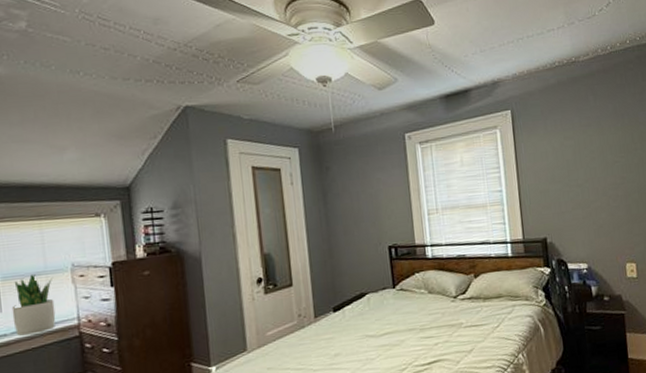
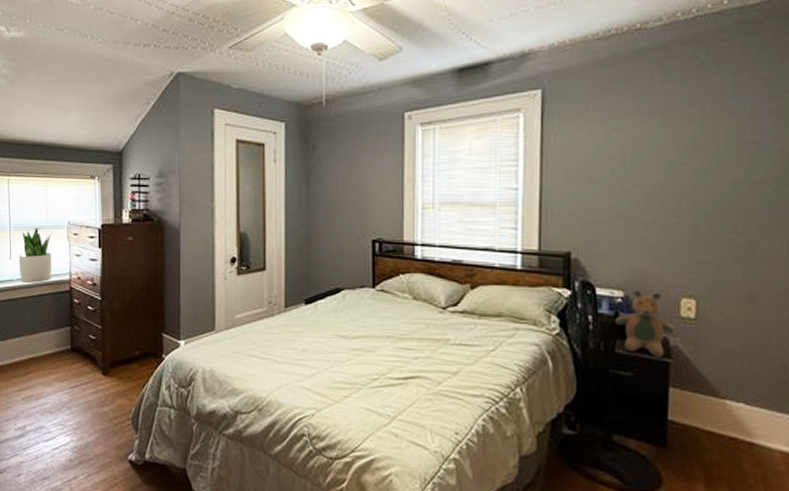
teddy bear: none [584,260,626,312] -> present [615,289,676,358]

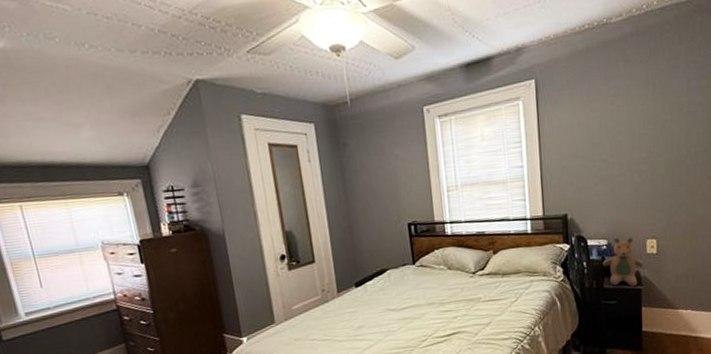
planter: present [18,227,53,283] -> none [49,251,94,309]

